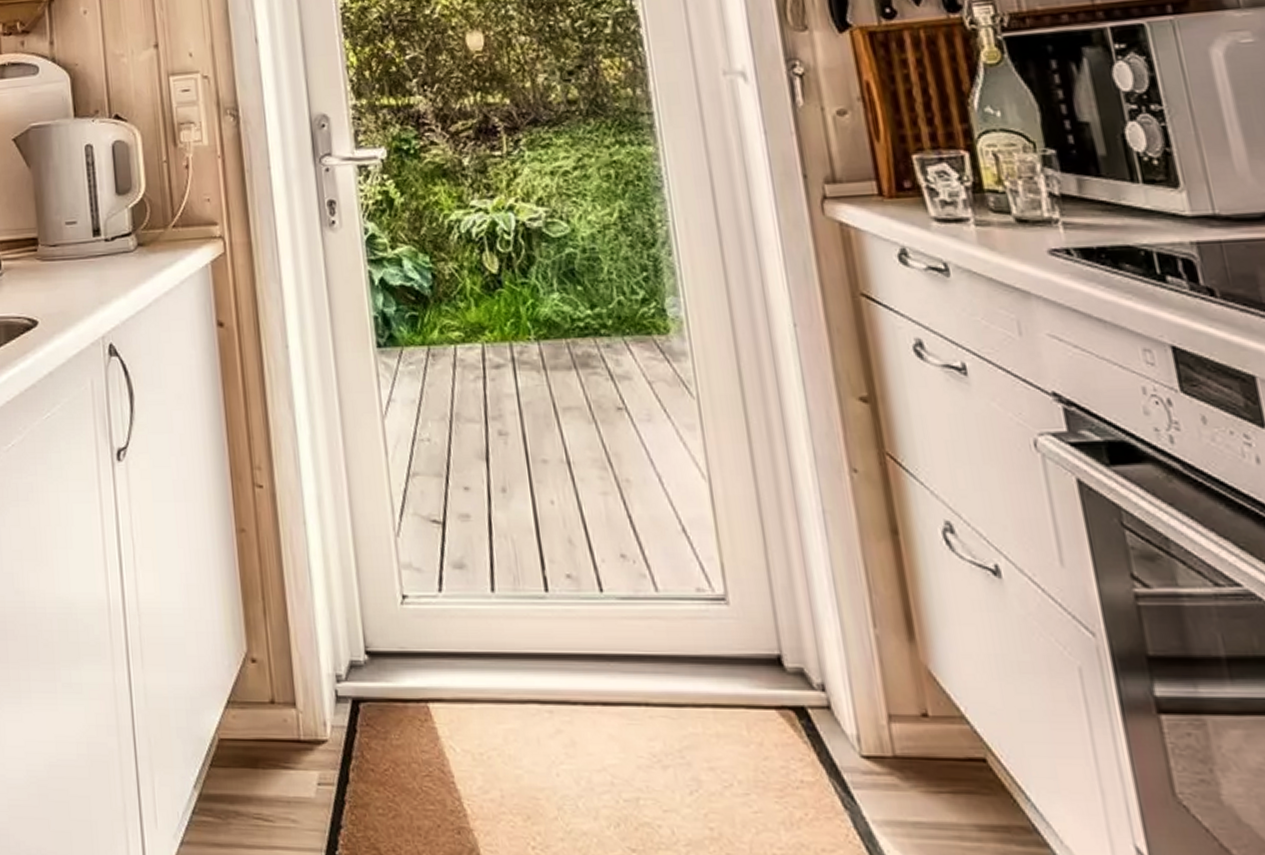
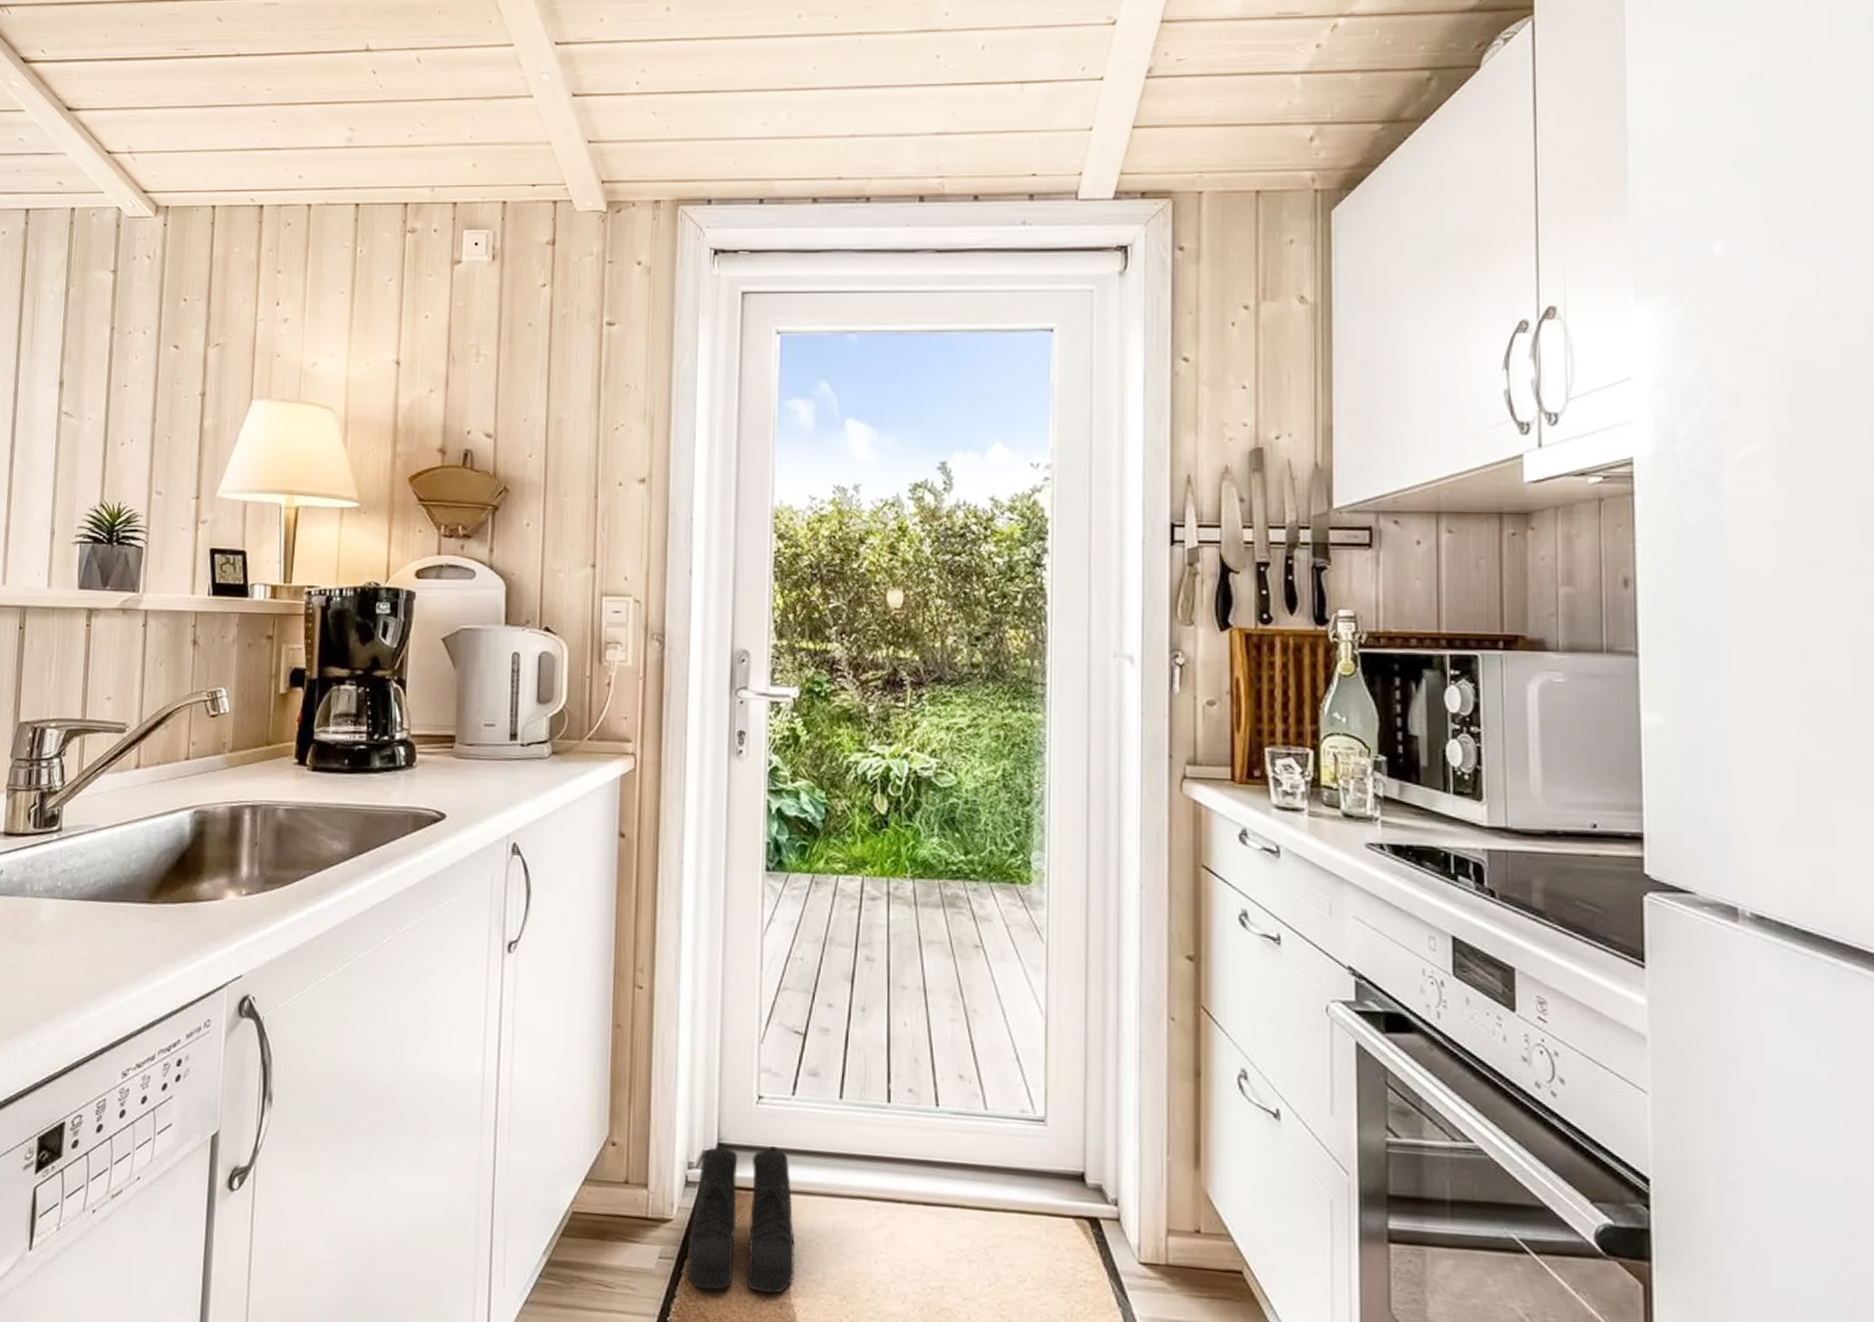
boots: none [346,651,470,818] -> present [687,1143,796,1294]

